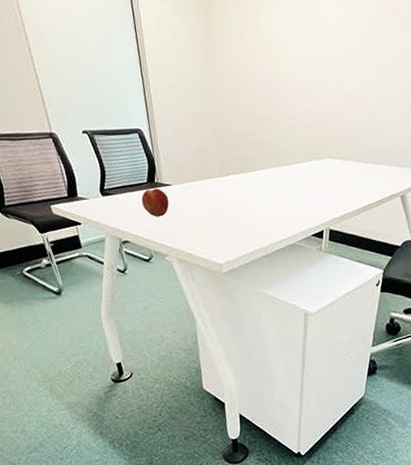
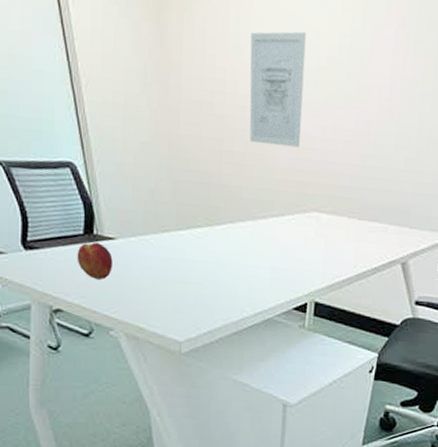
wall art: none [276,24,320,110] -> present [249,31,307,148]

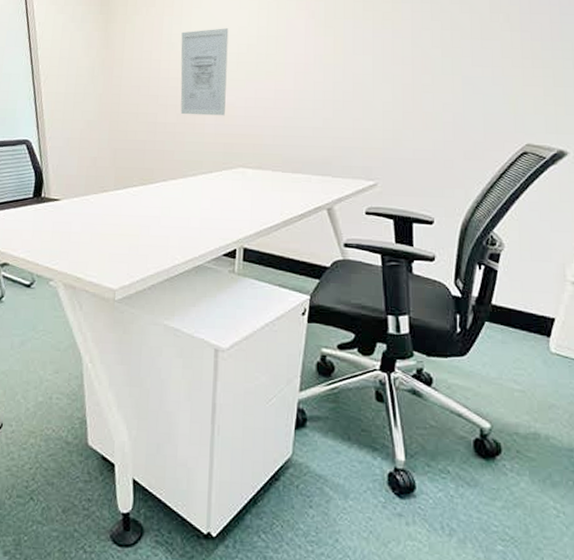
peach: present [77,242,113,280] -> none [25,204,57,235]

